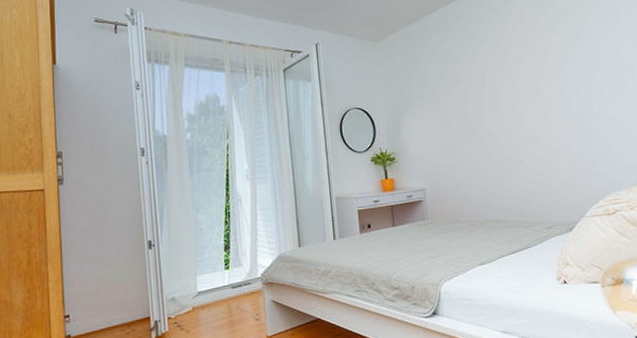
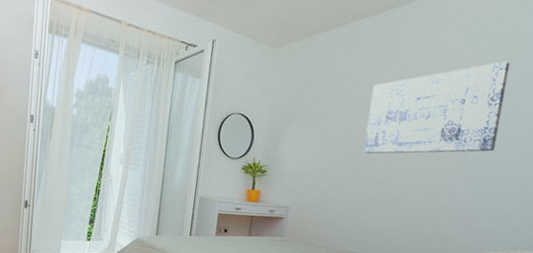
wall art: none [472,22,590,124] -> present [363,60,510,154]

